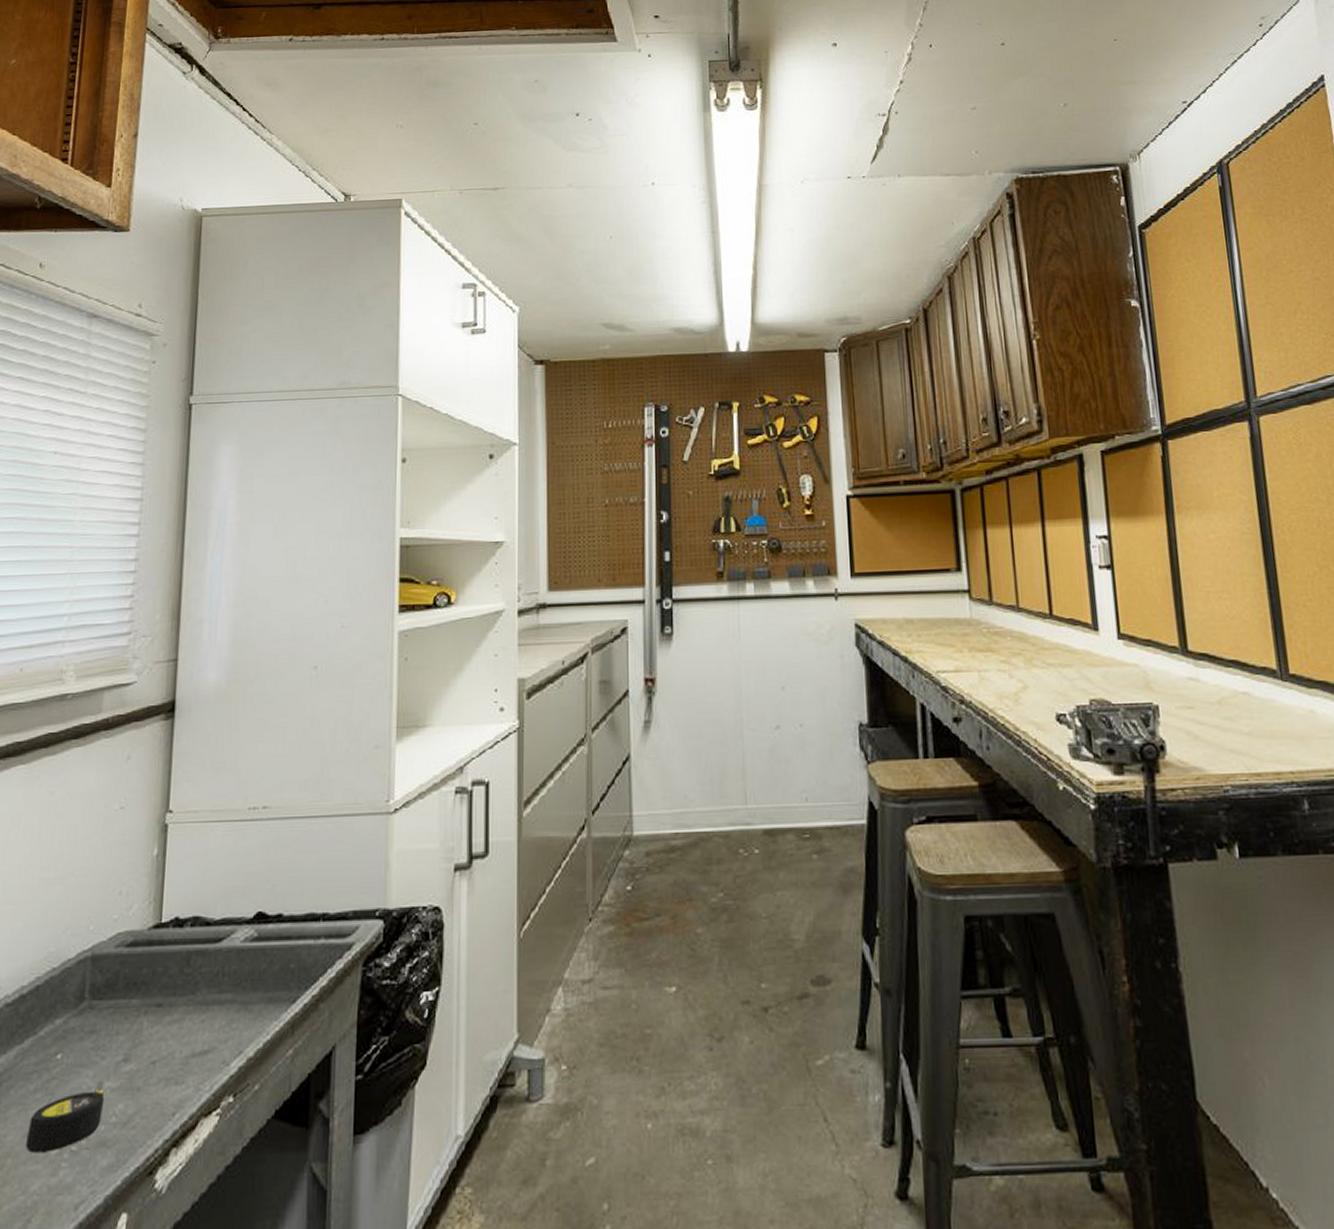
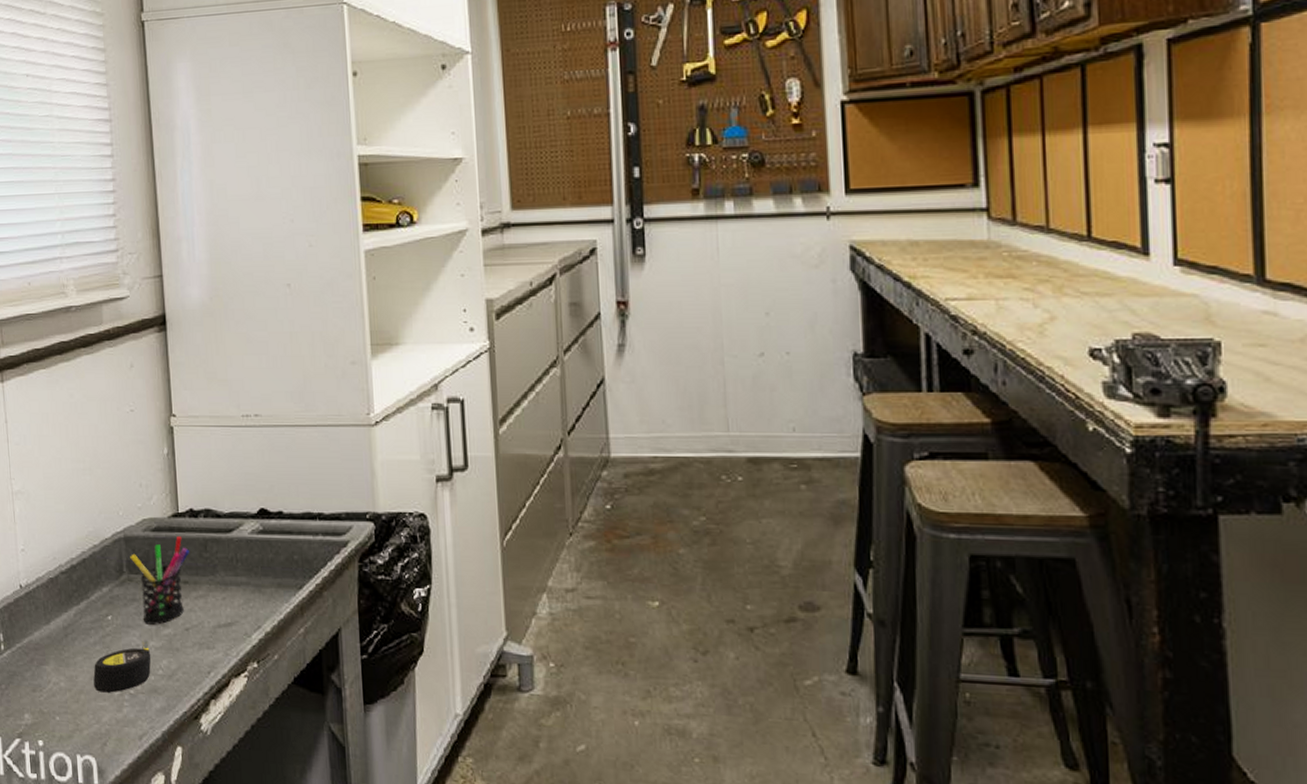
pen holder: none [95,949,168,1061] -> present [130,535,189,625]

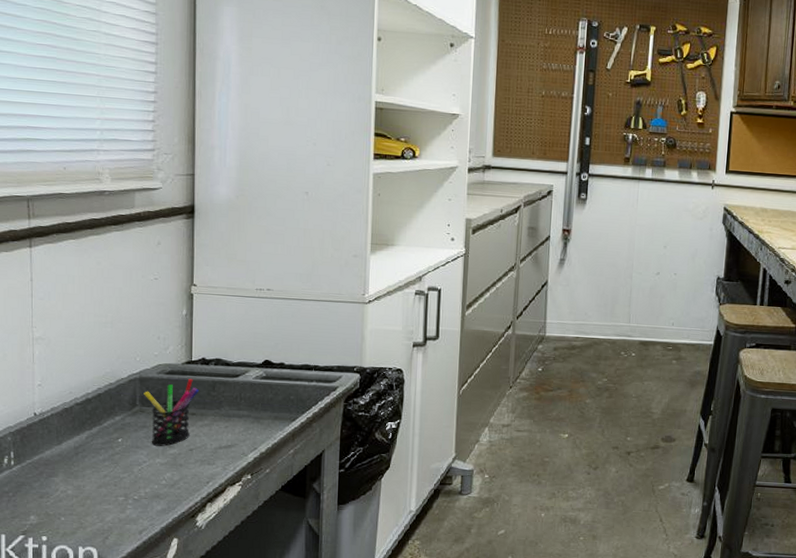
tape measure: present [93,640,151,694] -> none [100,457,156,499]

